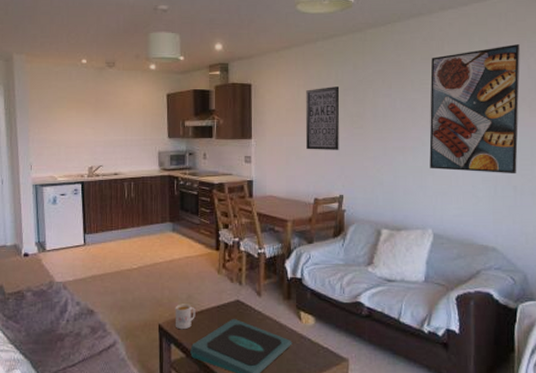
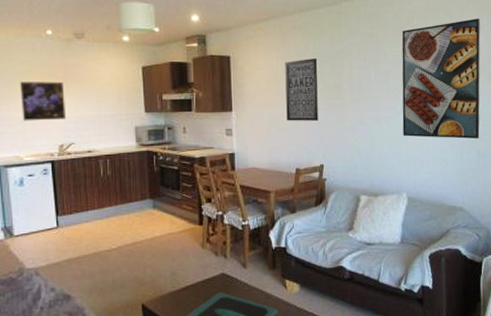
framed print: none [57,107,97,144] -> present [20,81,67,121]
mug: present [175,304,195,330] -> none [158,281,180,308]

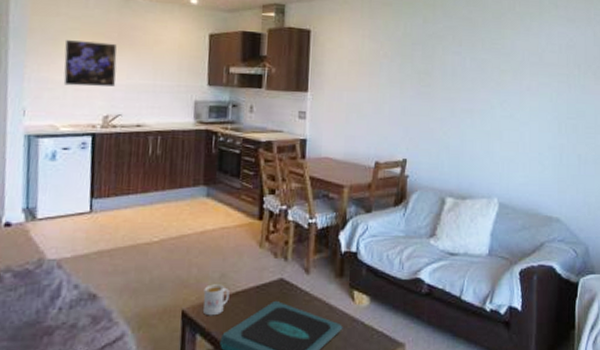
mug: none [158,281,180,308] -> present [203,284,230,316]
wall art: present [285,58,318,121] -> none [369,39,408,109]
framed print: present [402,19,481,139] -> none [497,10,587,143]

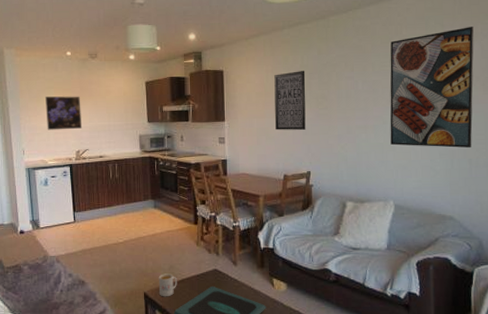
wall art: none [369,39,408,109] -> present [274,71,306,130]
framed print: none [497,10,587,143] -> present [390,27,474,148]

